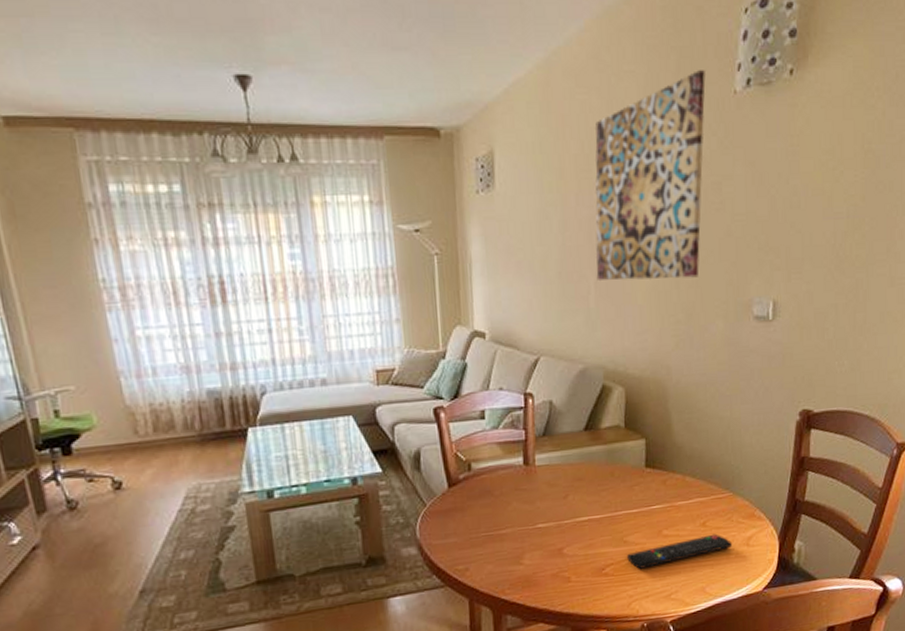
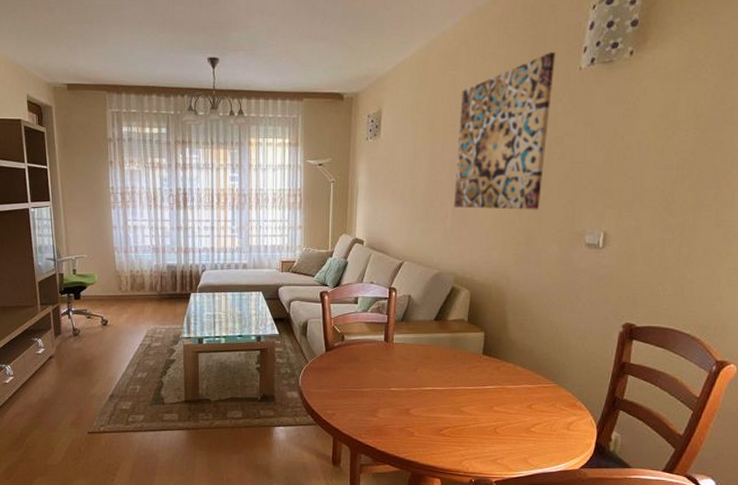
remote control: present [627,534,733,569] -> none [462,415,555,435]

